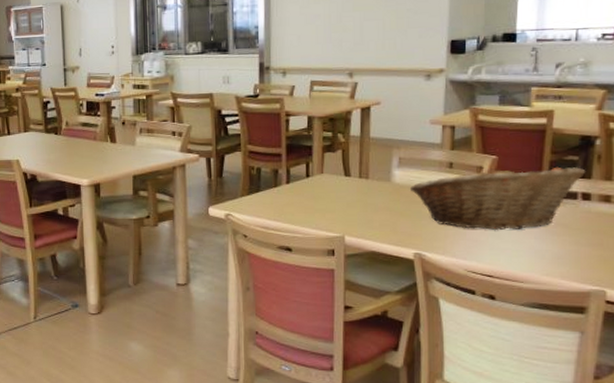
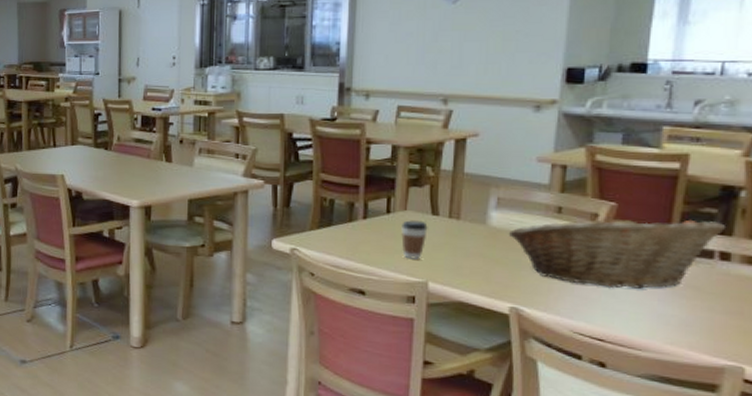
coffee cup: none [319,182,342,217] -> present [401,220,428,260]

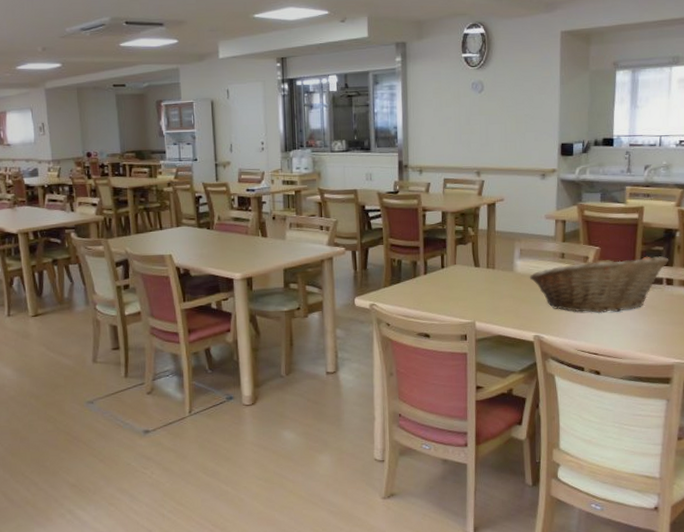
coffee cup: present [401,220,428,260] -> none [453,272,472,305]

